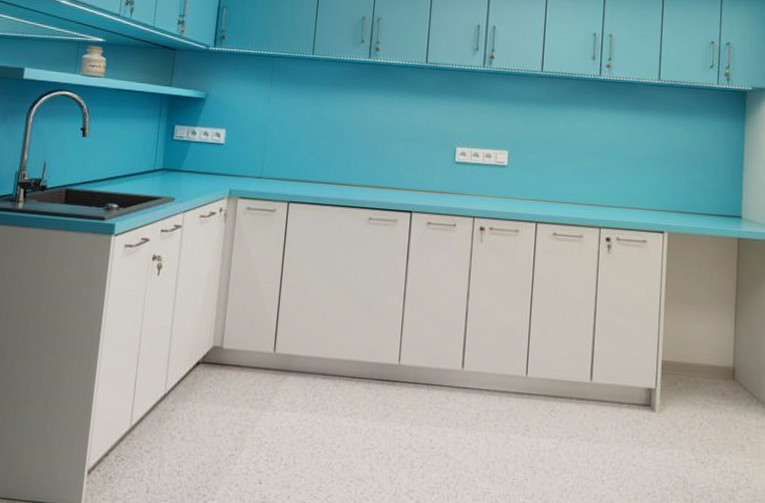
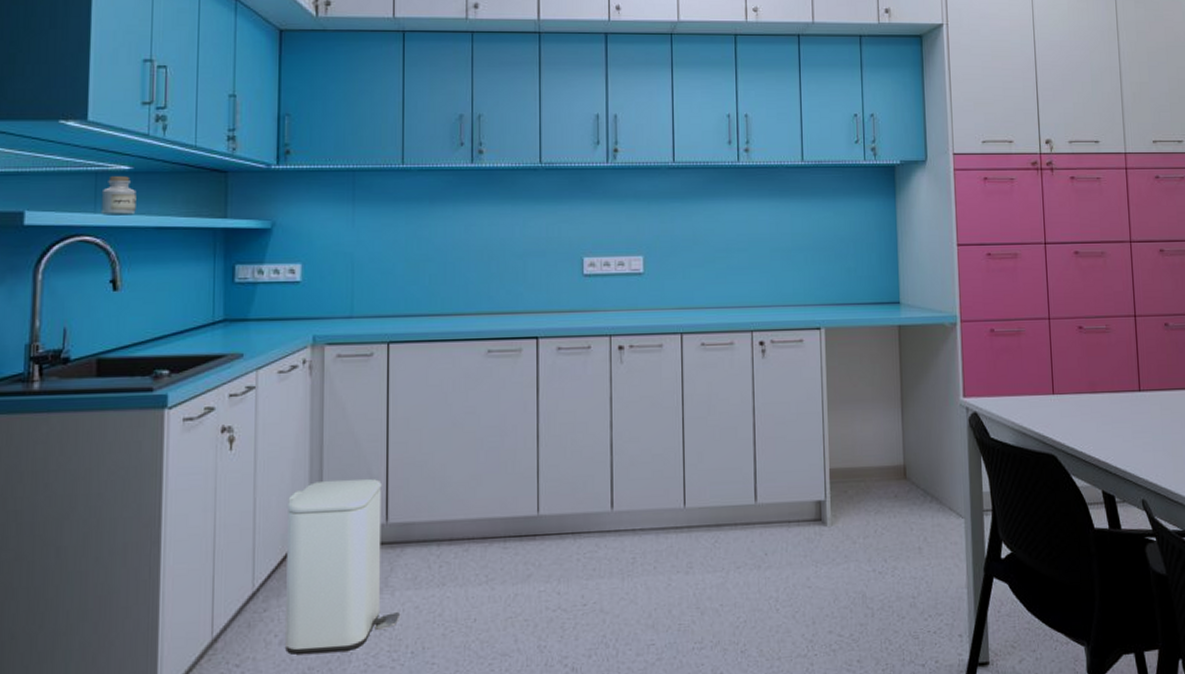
pedal bin: none [185,310,279,455] -> present [284,478,401,655]

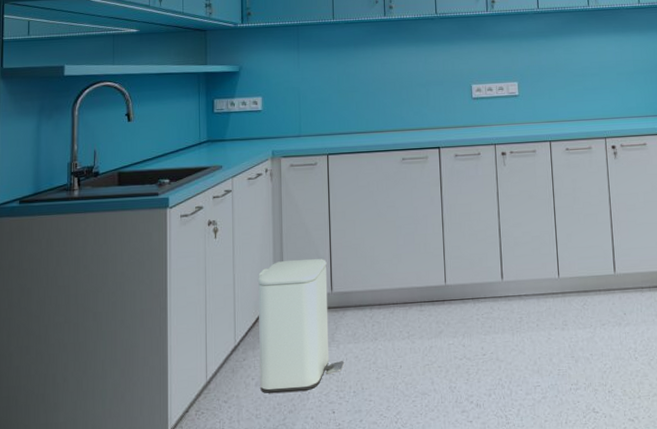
jar: present [100,176,137,216] -> none [117,37,142,66]

